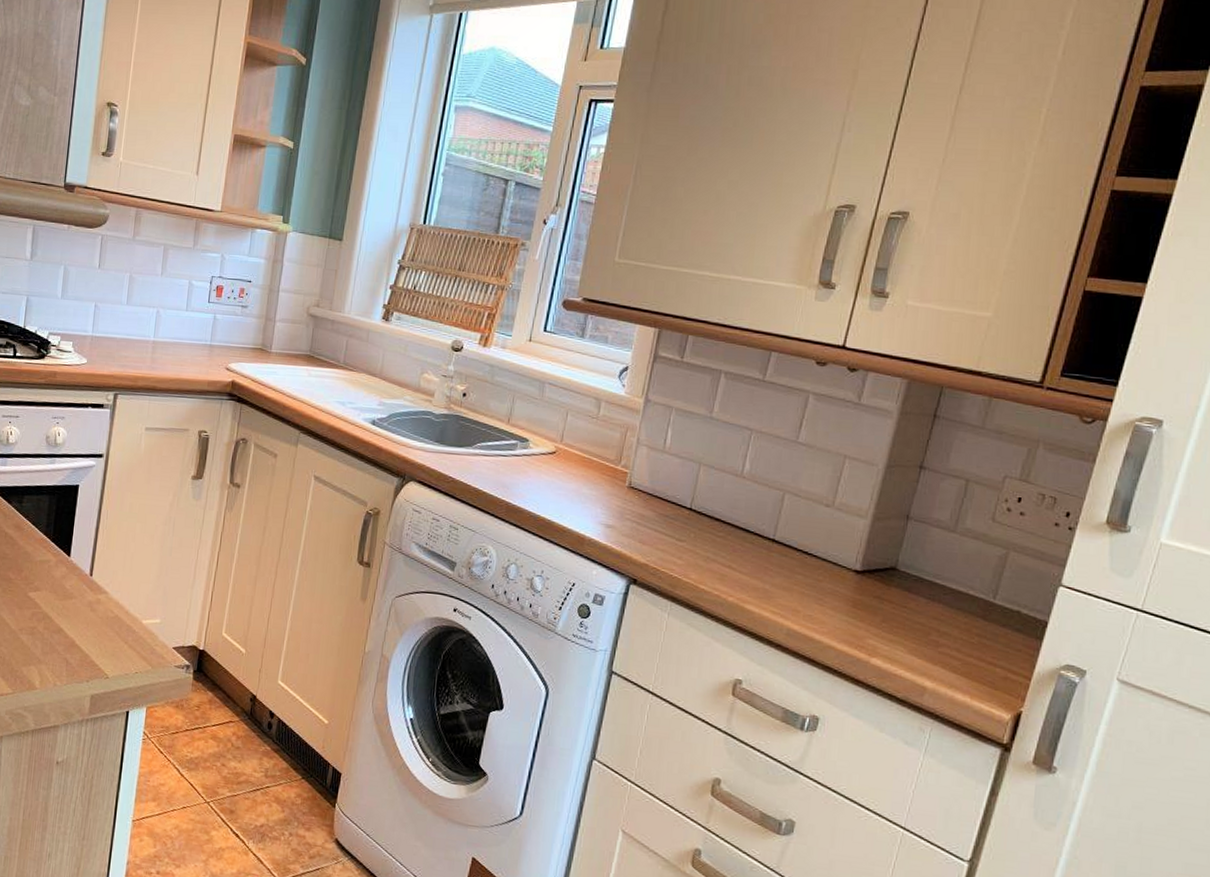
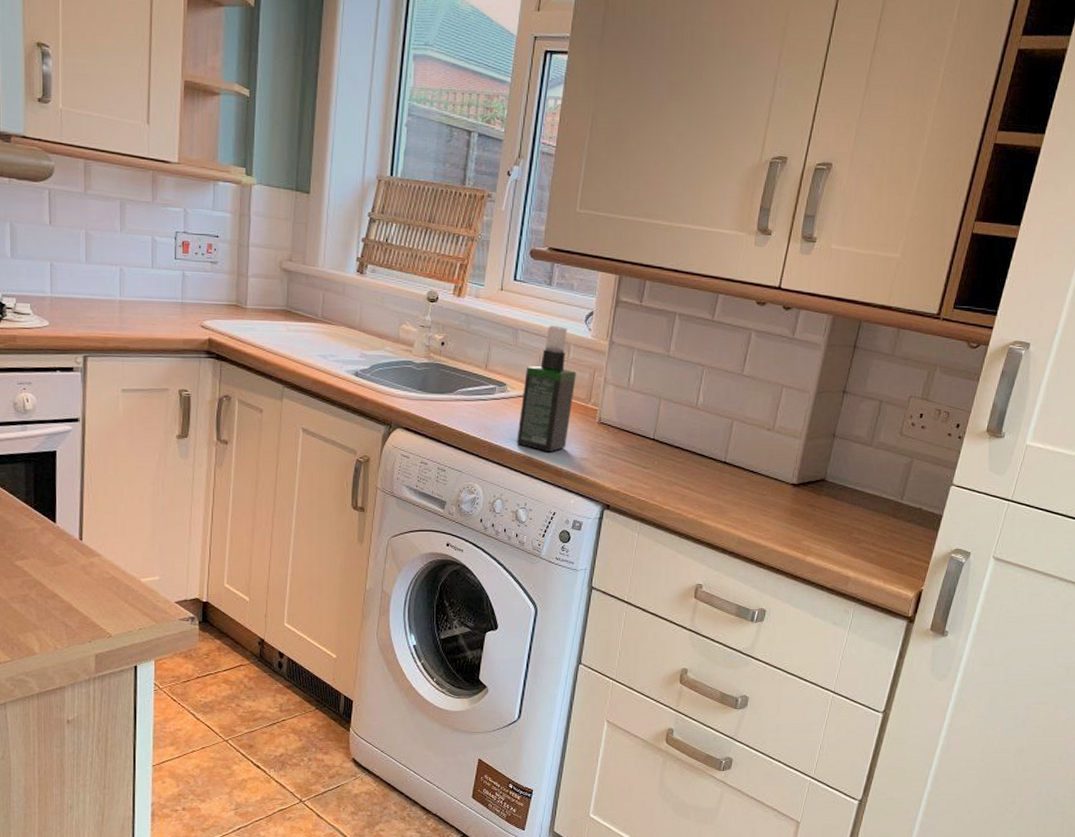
spray bottle: none [536,379,606,517] -> present [516,325,576,452]

